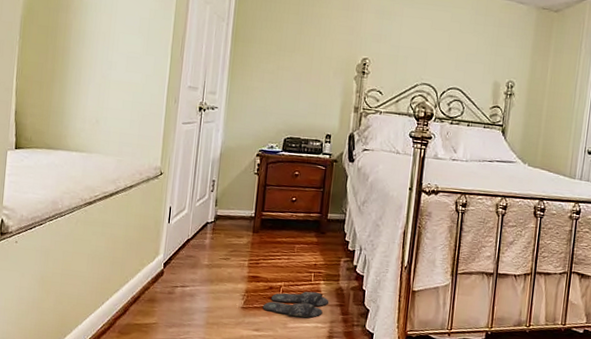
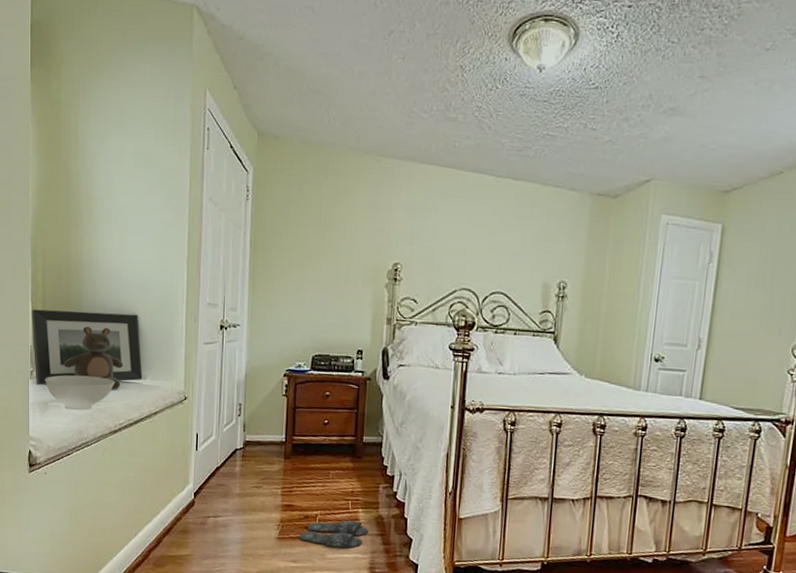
picture frame: none [14,84,121,157] -> present [31,309,143,386]
bowl: none [23,148,94,182] -> present [45,375,115,411]
stuffed bear: none [44,103,103,164] -> present [64,326,123,390]

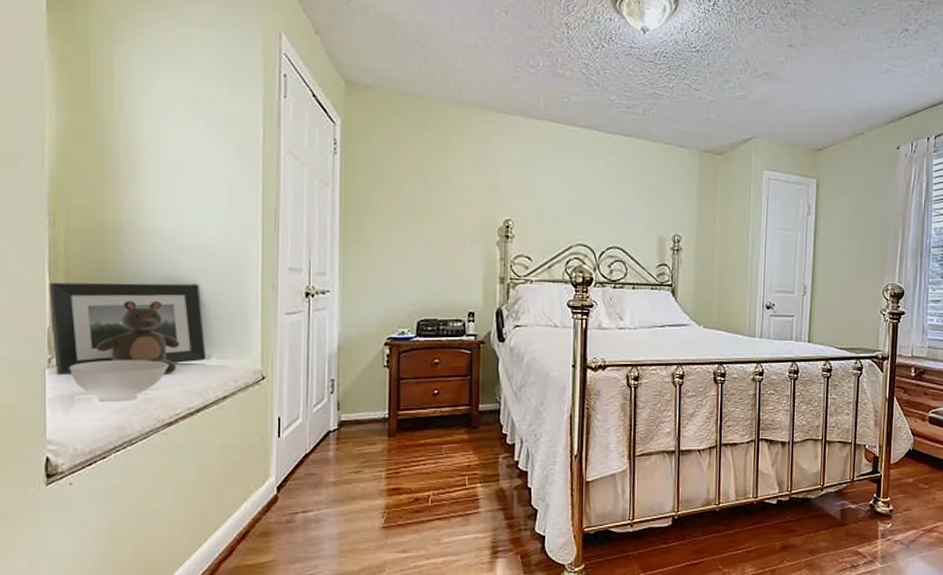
slippers: present [299,520,368,549] -> none [408,497,488,530]

